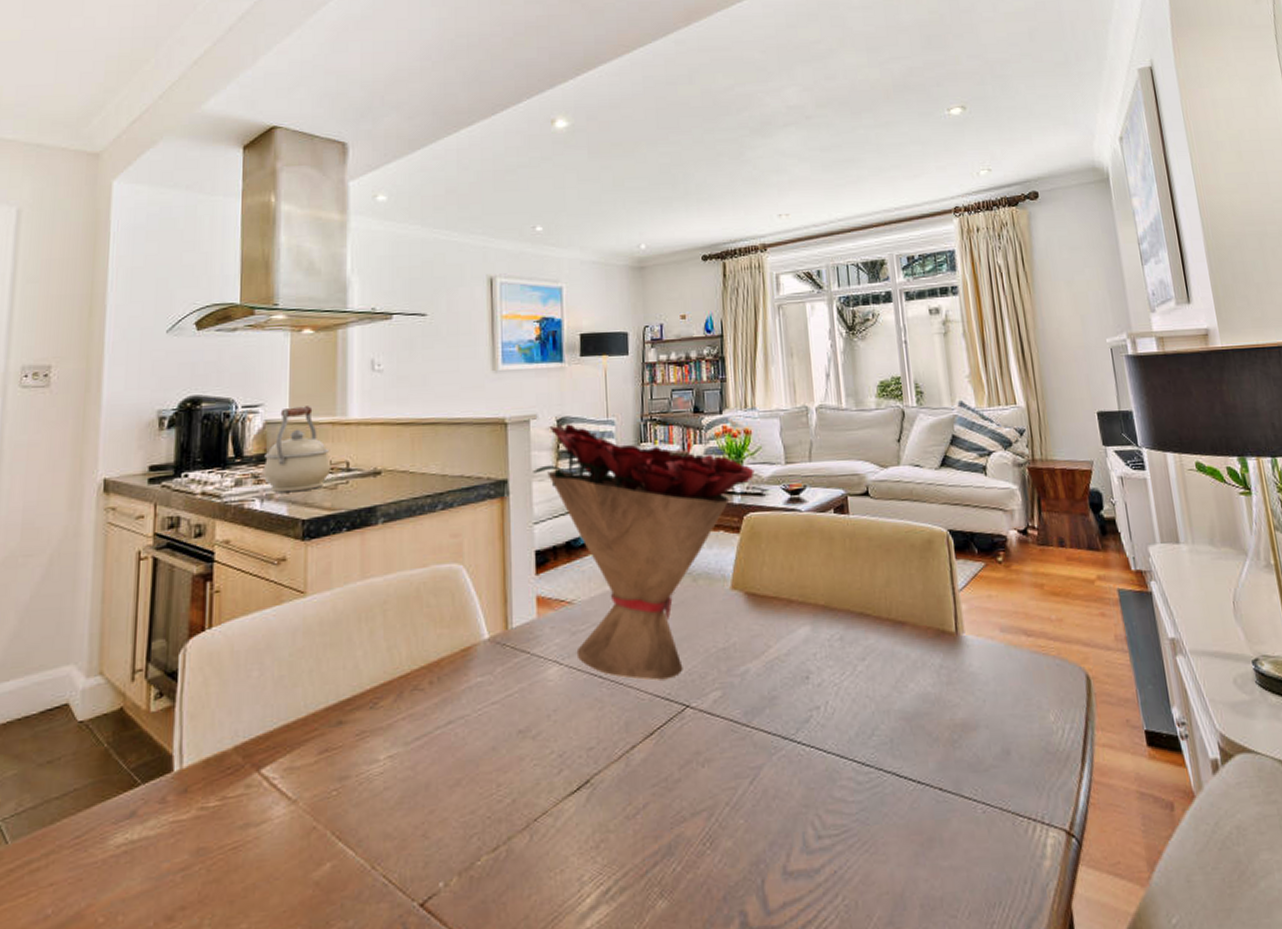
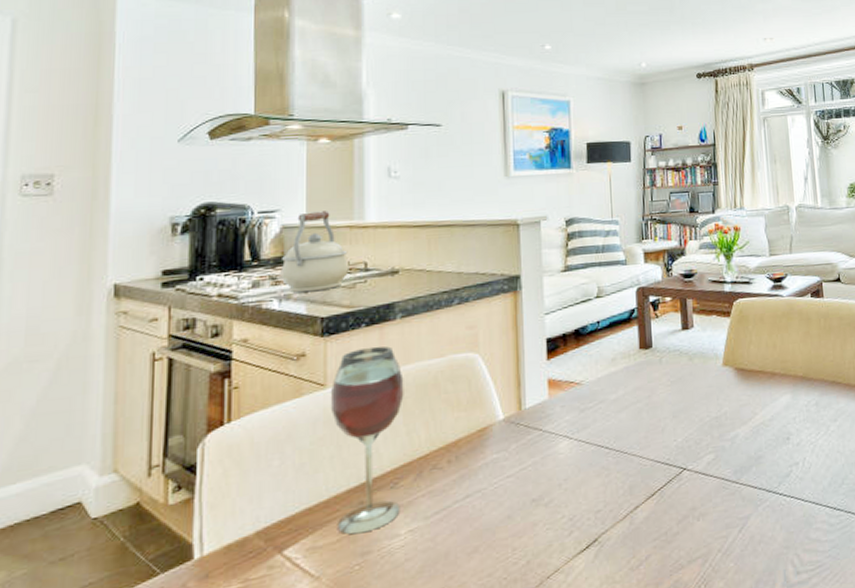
wineglass: none [309,552,385,757] -> present [330,346,404,534]
flower bouquet: present [533,424,755,681] -> none [544,224,743,448]

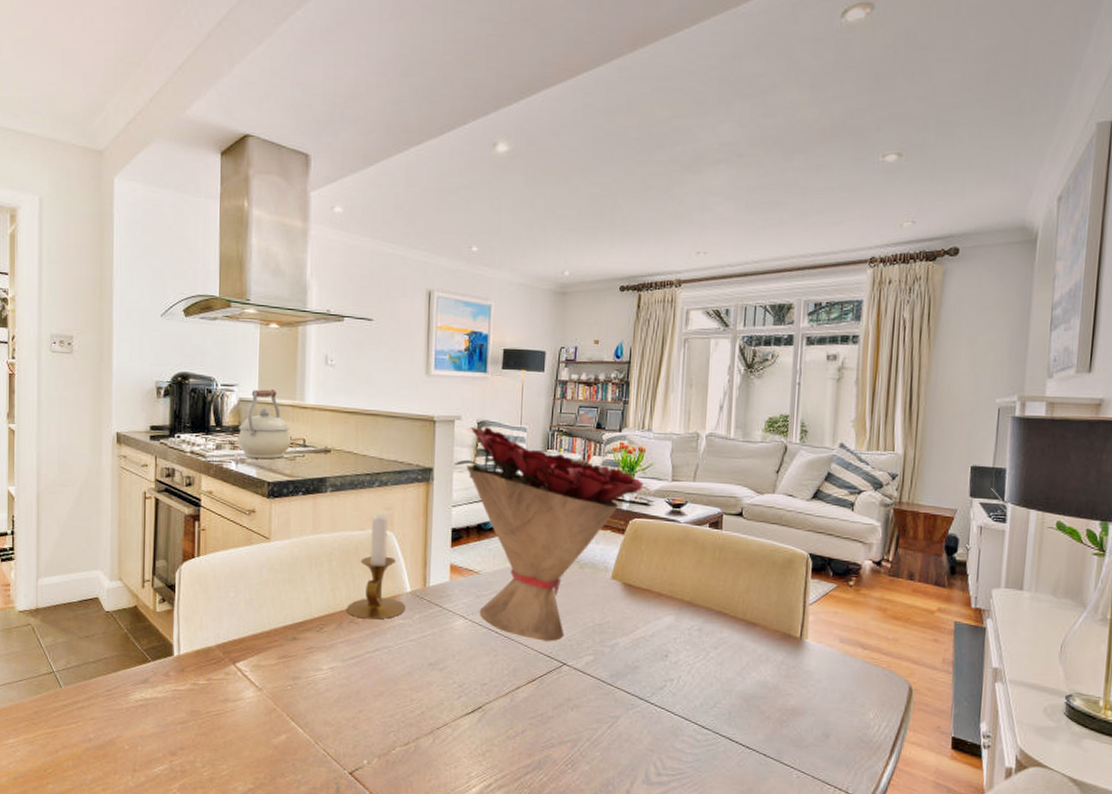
wineglass: present [330,346,404,534] -> none [273,512,331,662]
candlestick: none [426,334,499,461] -> present [346,513,406,620]
flower bouquet: none [544,224,743,448] -> present [454,426,644,642]

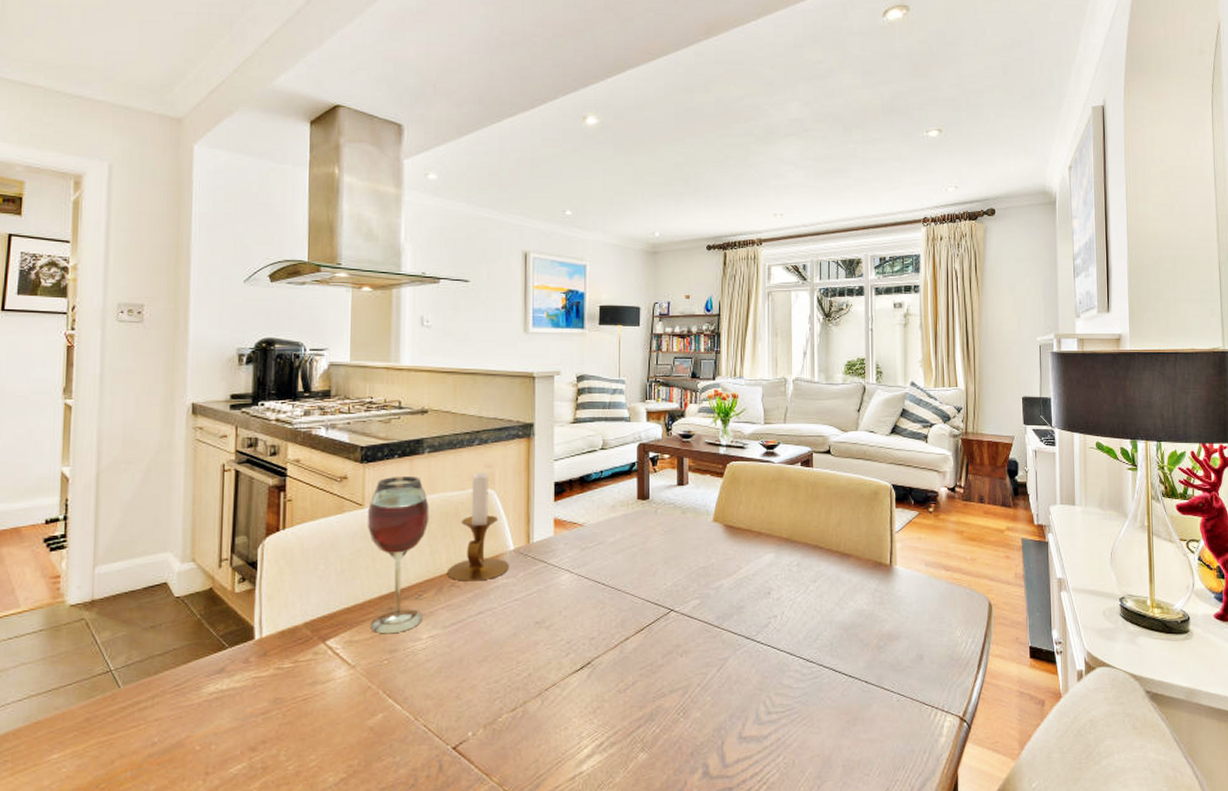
kettle: present [237,389,292,459] -> none [327,352,386,423]
wineglass: none [273,512,331,662] -> present [366,475,429,634]
flower bouquet: present [454,426,644,642] -> none [555,381,738,589]

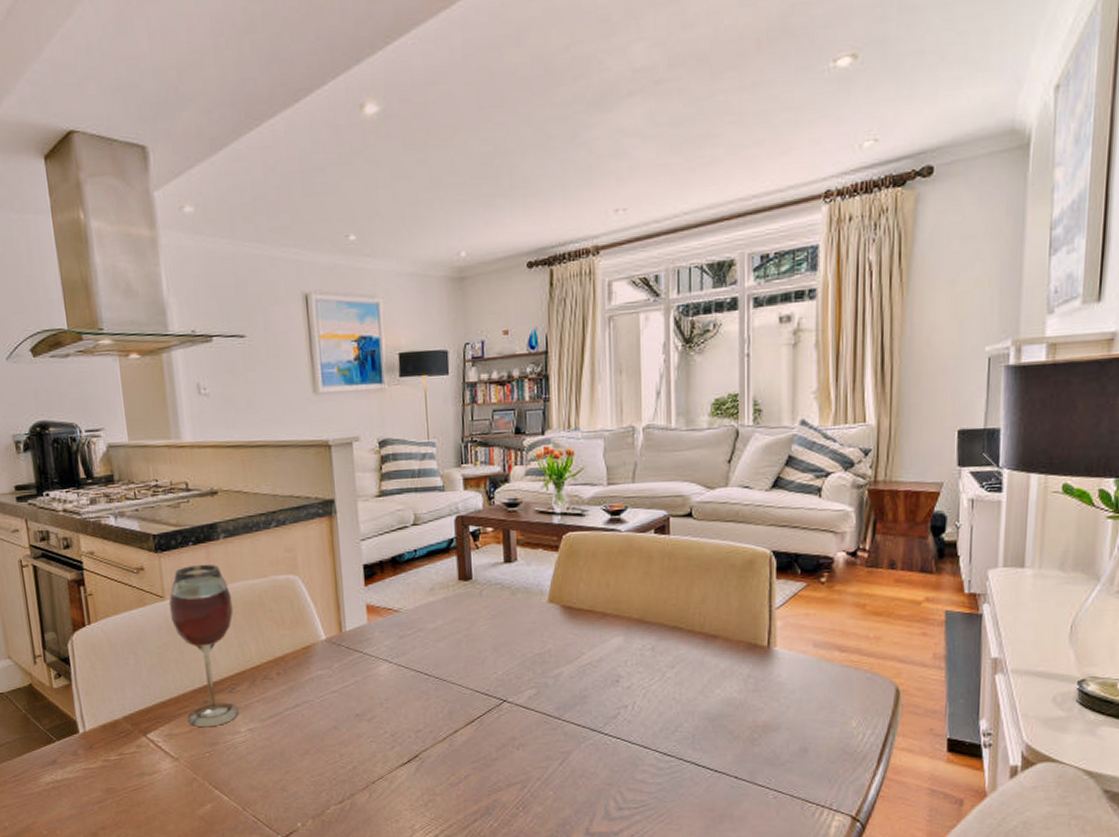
candlestick: present [446,472,509,581] -> none [257,556,323,674]

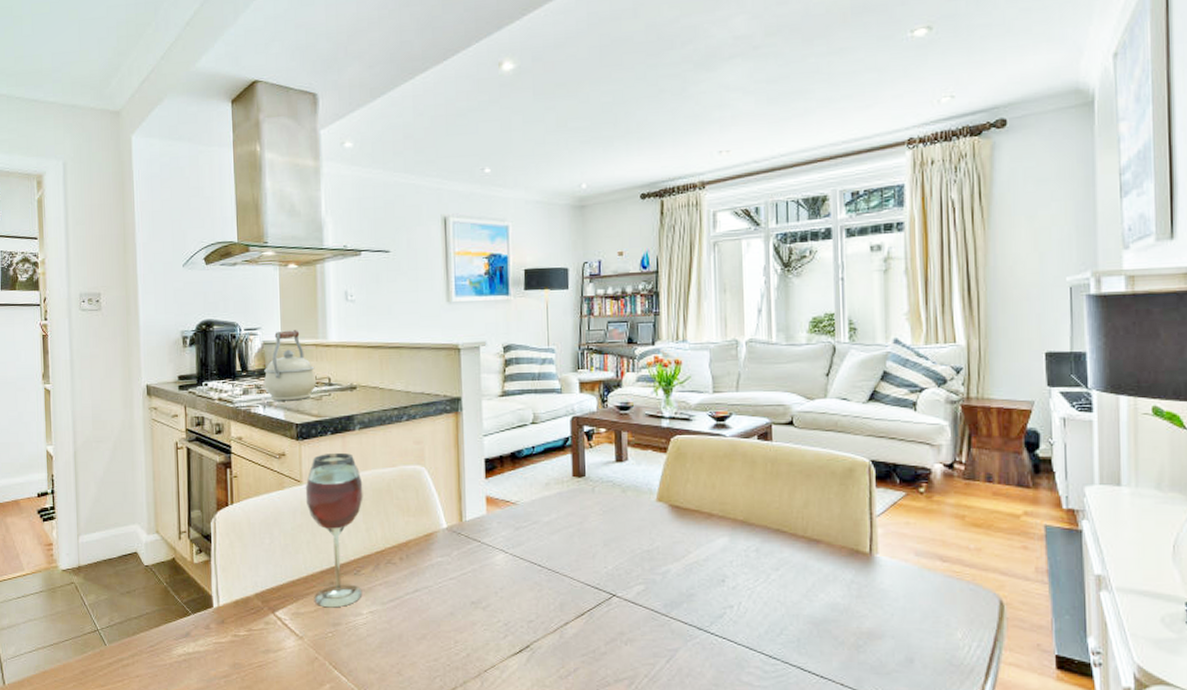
kettle: none [112,430,173,511] -> present [263,330,317,401]

